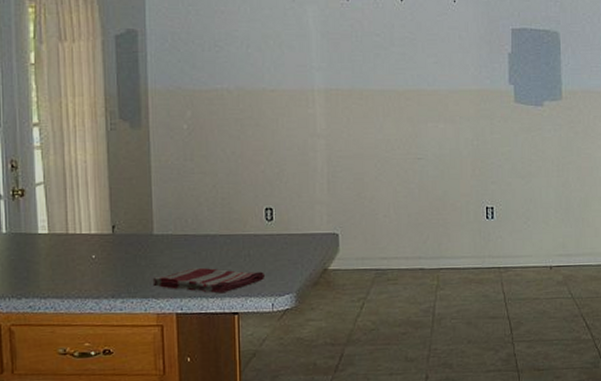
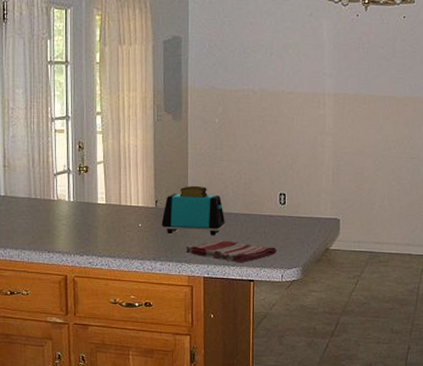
toaster: none [120,204,200,266] -> present [161,185,225,236]

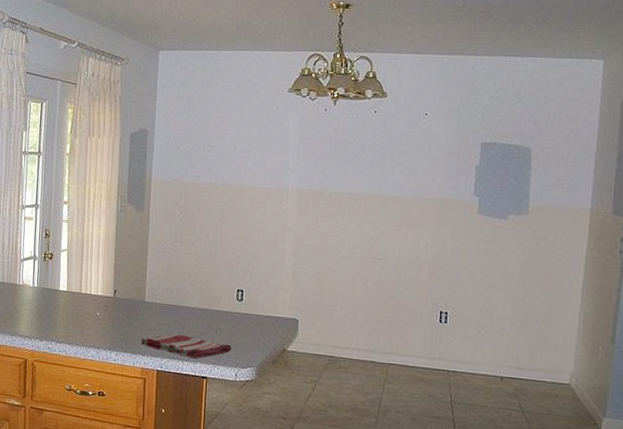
toaster: present [161,185,225,236] -> none [118,277,181,329]

